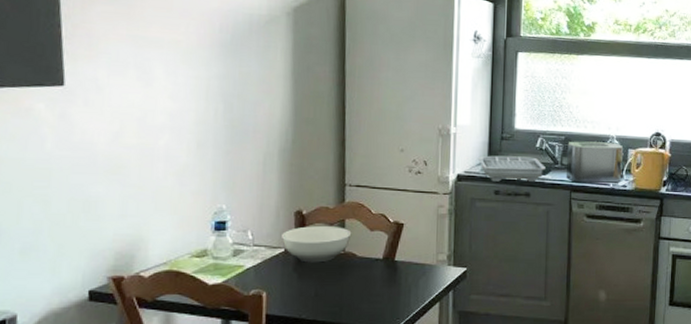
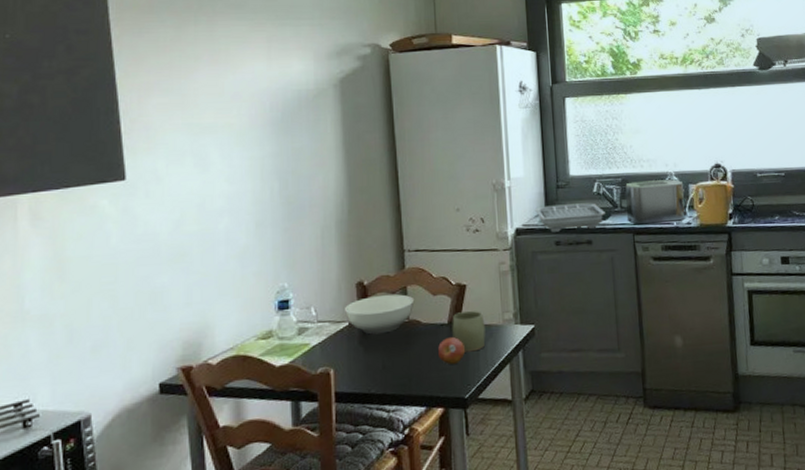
fruit: none [370,271,397,299] -> present [437,336,465,365]
mug: none [386,249,419,288] -> present [452,311,486,353]

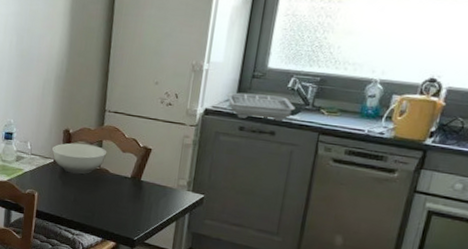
fruit: present [437,336,465,365] -> none [118,188,141,212]
mug: present [452,311,486,353] -> none [132,170,162,205]
toaster: present [625,179,687,226] -> none [317,83,388,131]

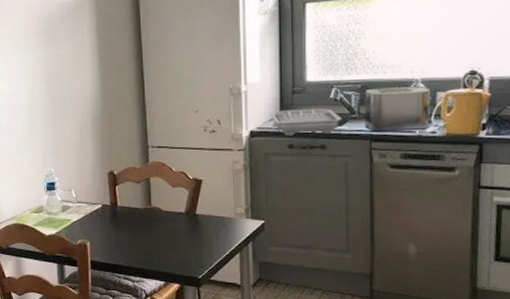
bowl: present [52,143,107,174] -> none [99,183,157,217]
toaster: none [317,83,388,131] -> present [365,86,432,133]

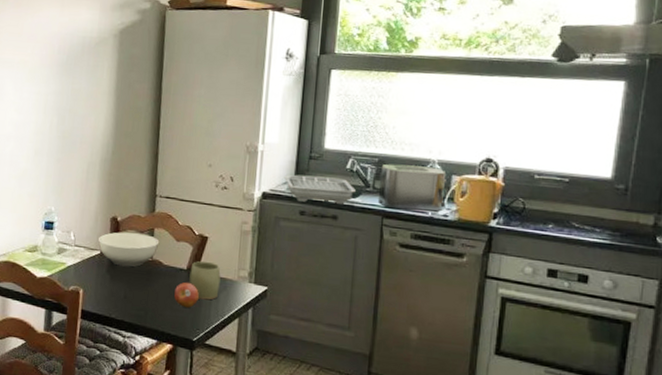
bowl: none [99,183,157,217] -> present [98,232,160,267]
fruit: none [175,224,199,249] -> present [173,282,199,309]
mug: none [188,204,218,239] -> present [189,261,221,300]

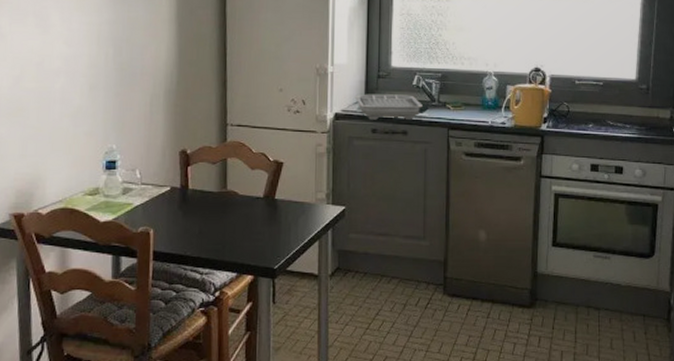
bowl: present [98,232,160,267] -> none [168,164,234,201]
fruit: present [173,282,199,309] -> none [251,210,277,237]
mug: present [189,261,221,300] -> none [267,188,298,226]
toaster: present [379,163,447,213] -> none [444,78,502,122]

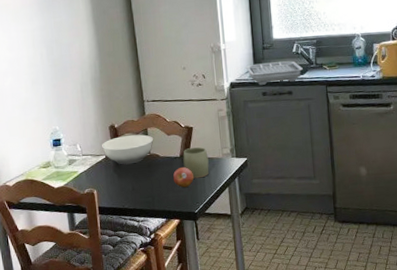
bowl: none [168,164,234,201] -> present [102,134,154,165]
fruit: none [251,210,277,237] -> present [172,166,194,188]
mug: none [267,188,298,226] -> present [183,147,209,179]

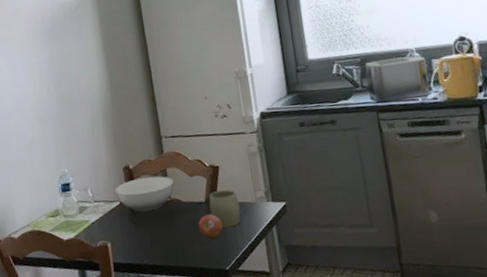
dish rack: present [246,61,303,85] -> none [278,84,347,114]
toaster: none [319,40,371,79] -> present [365,55,432,104]

